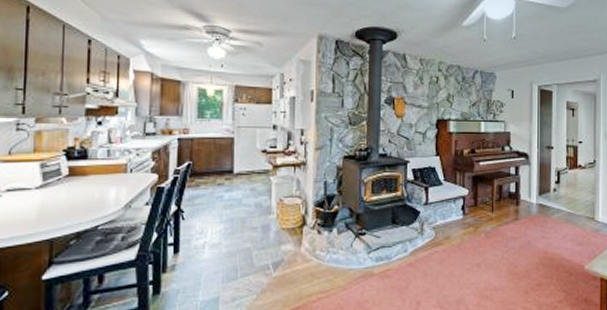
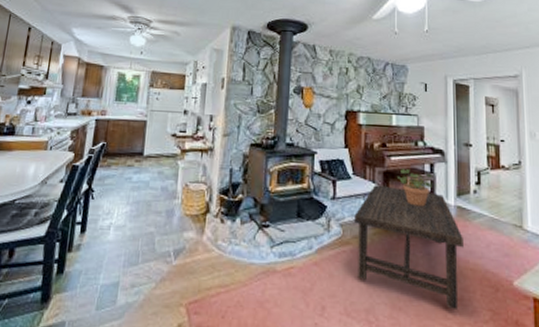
coffee table: none [446,189,543,295] -> present [354,185,464,311]
potted plant: none [486,173,519,206] -> present [398,169,435,207]

